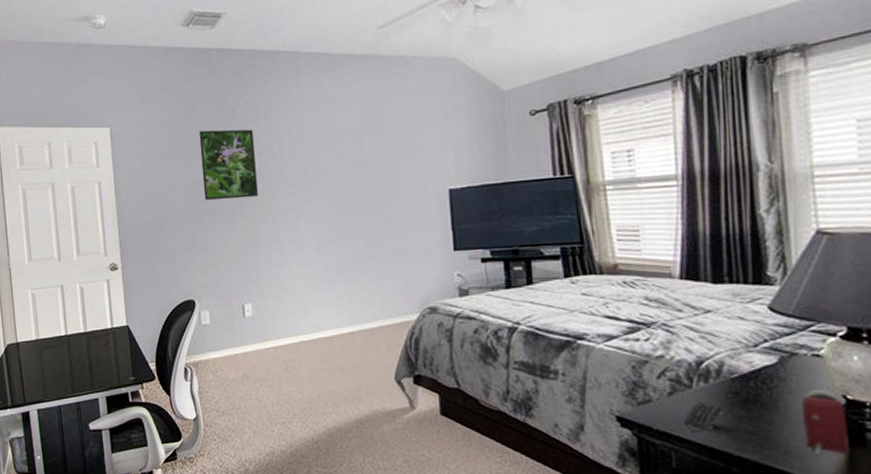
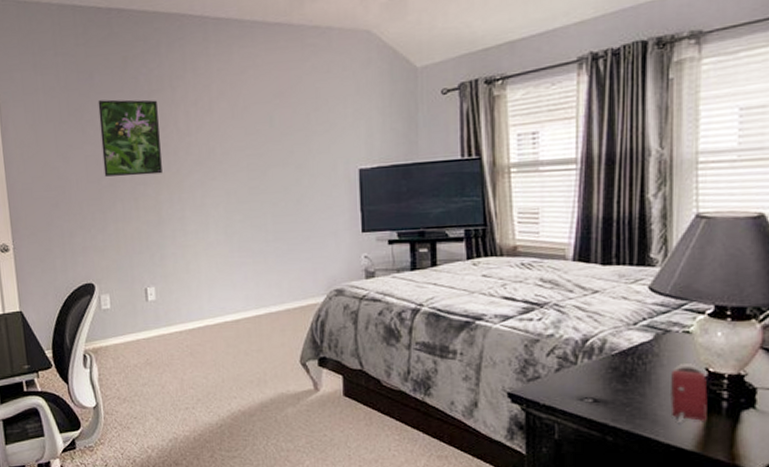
remote control: present [684,402,722,431] -> none [568,377,602,405]

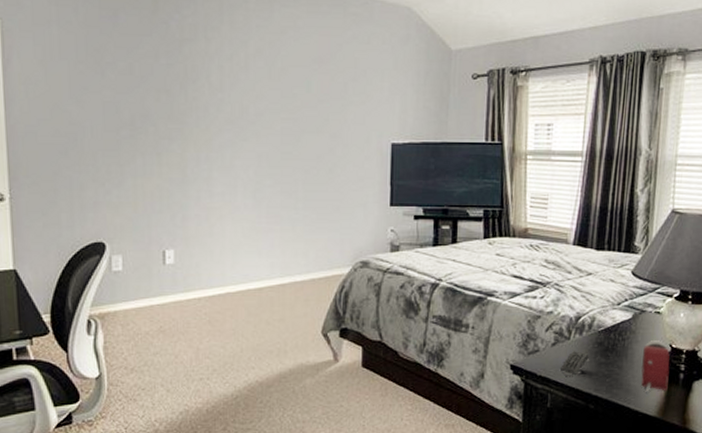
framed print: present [98,99,162,177] -> none [121,42,190,129]
remote control: none [568,377,602,405] -> present [560,351,589,376]

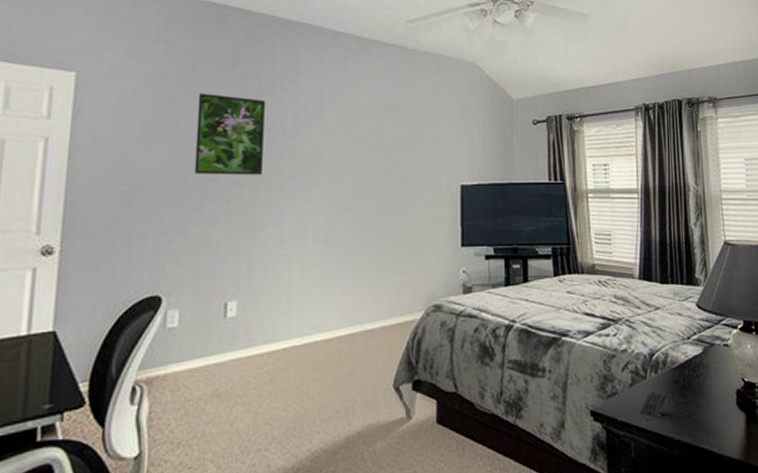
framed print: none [121,42,190,129] -> present [194,93,265,175]
alarm clock: present [641,340,670,392] -> none [718,374,747,432]

